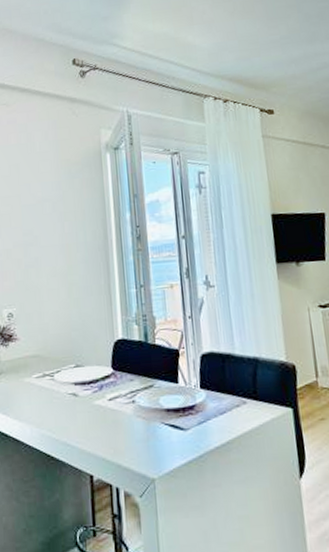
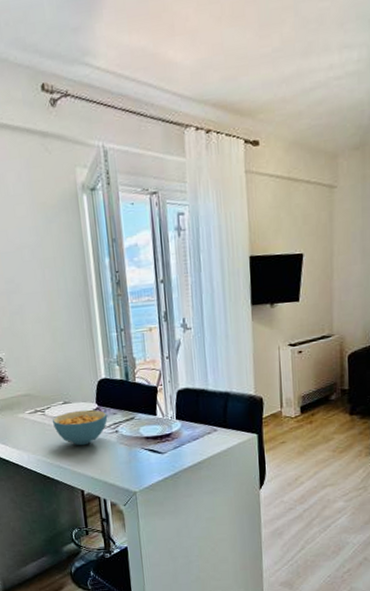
cereal bowl: none [61,374,124,419] -> present [52,409,108,446]

